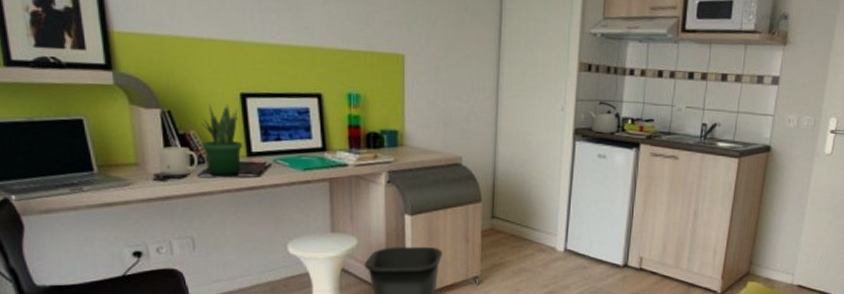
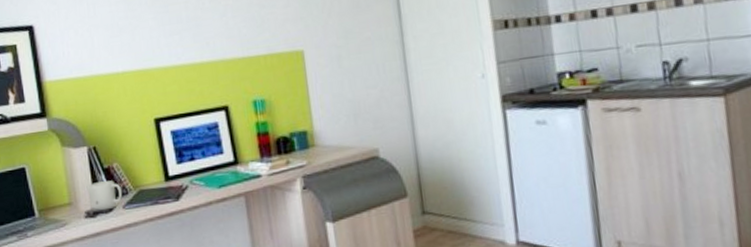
planter: present [201,103,242,176] -> none [123,131,161,206]
kettle: present [588,101,621,134] -> none [513,58,558,96]

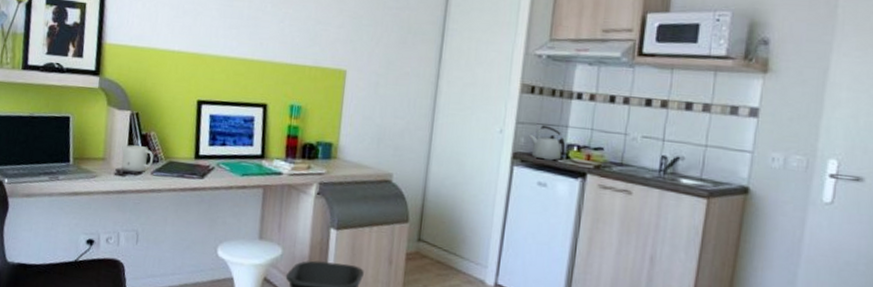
kettle: none [513,58,558,96] -> present [528,125,566,161]

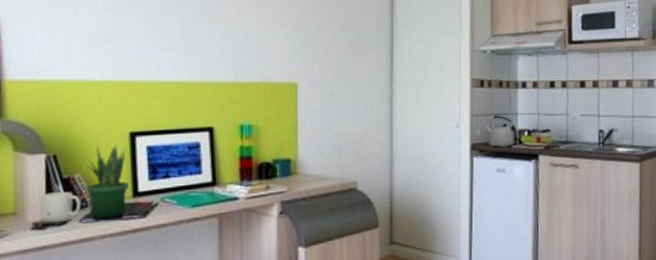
planter: none [158,109,193,176] -> present [85,144,129,220]

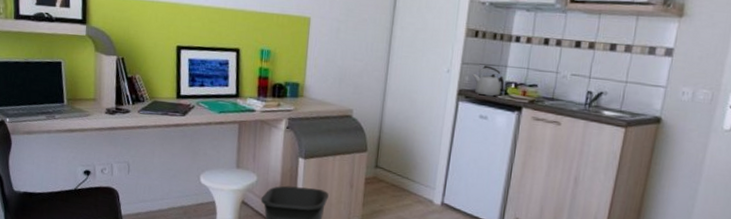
mug: present [38,192,82,224] -> none [110,86,140,112]
planter: present [85,144,129,220] -> none [143,54,174,114]

